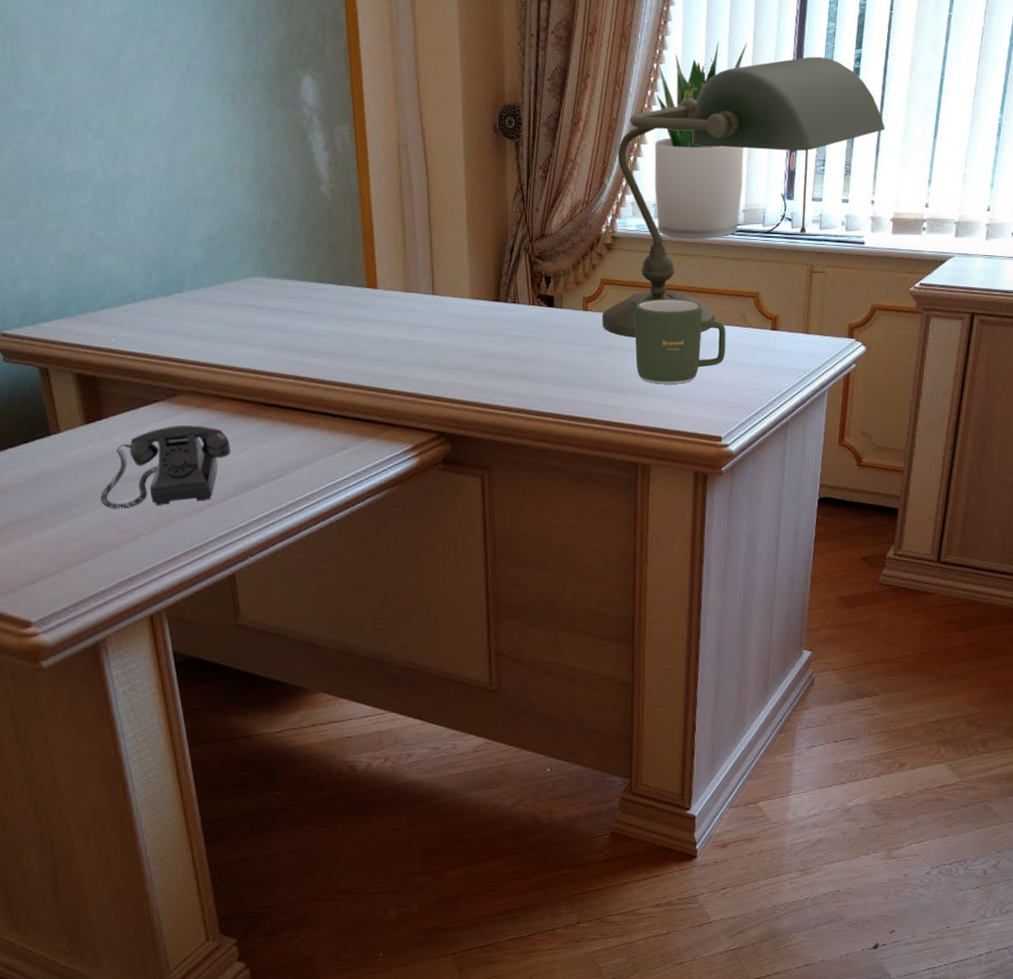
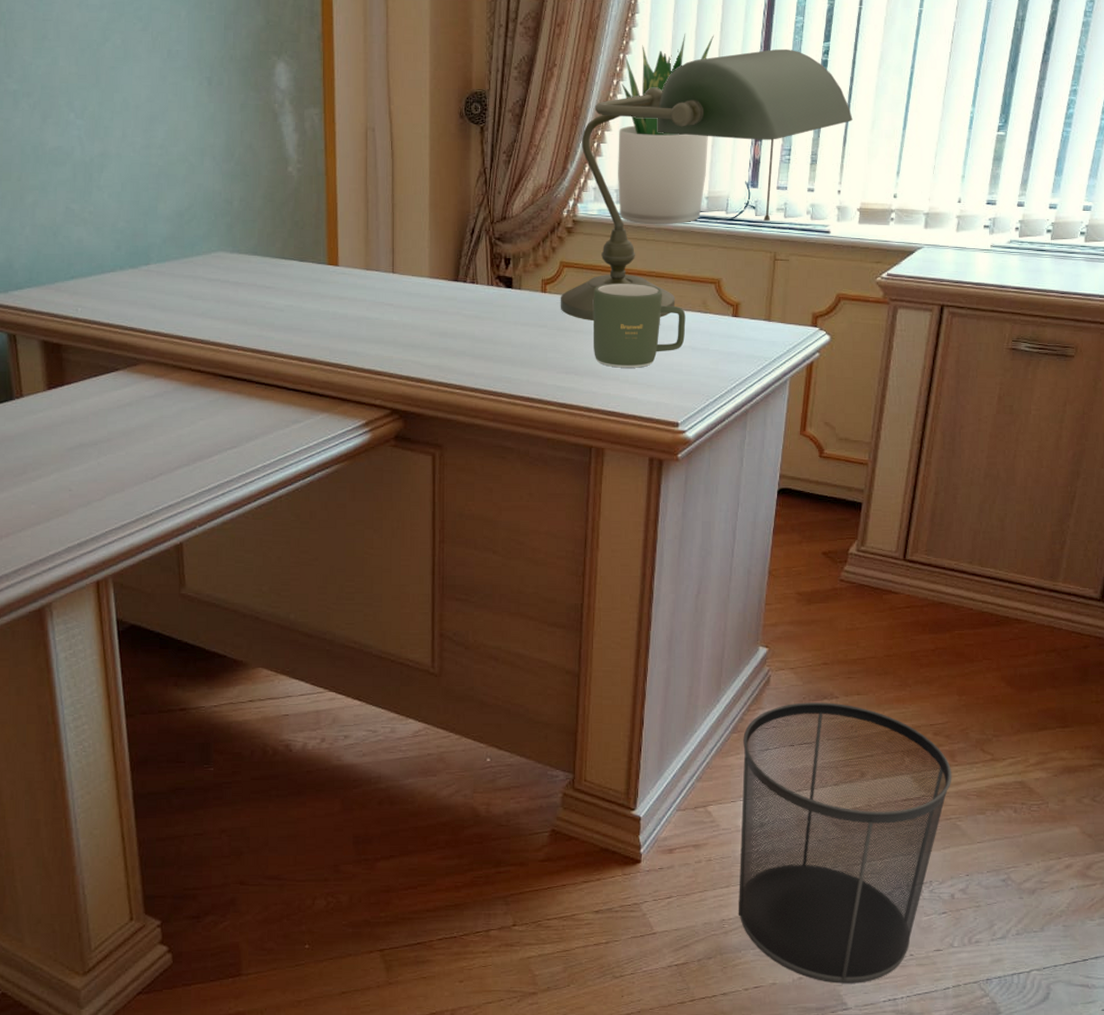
telephone: present [100,425,231,510] -> none [57,394,186,475]
waste bin: none [788,699,984,957] -> present [738,702,952,984]

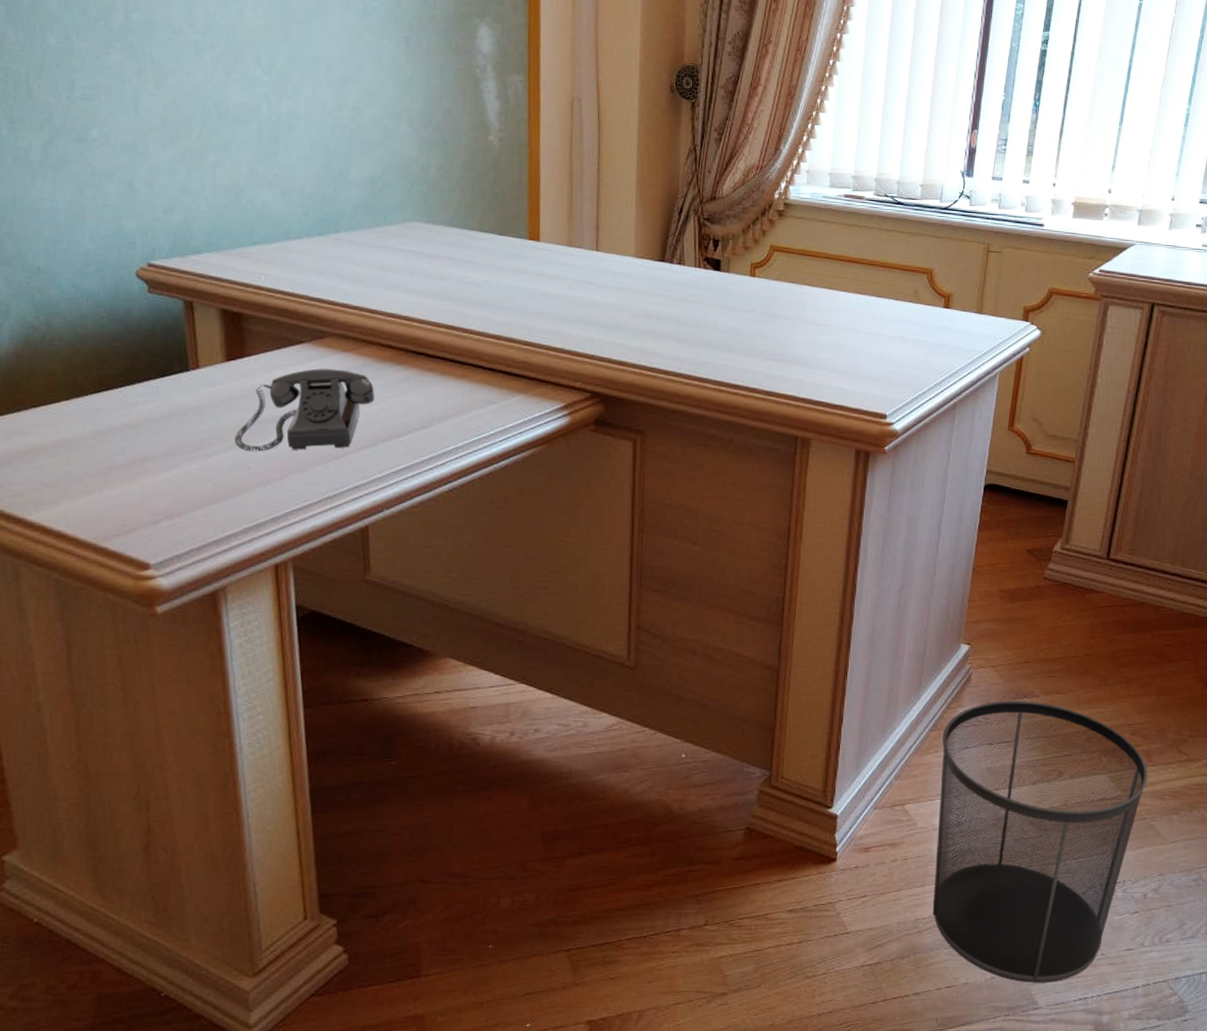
telephone: none [57,394,186,475] -> present [235,368,375,452]
desk lamp: present [560,48,853,322] -> none [769,36,1070,308]
mug: present [594,283,686,368] -> none [802,269,897,357]
planter: present [618,33,714,225] -> none [831,15,933,212]

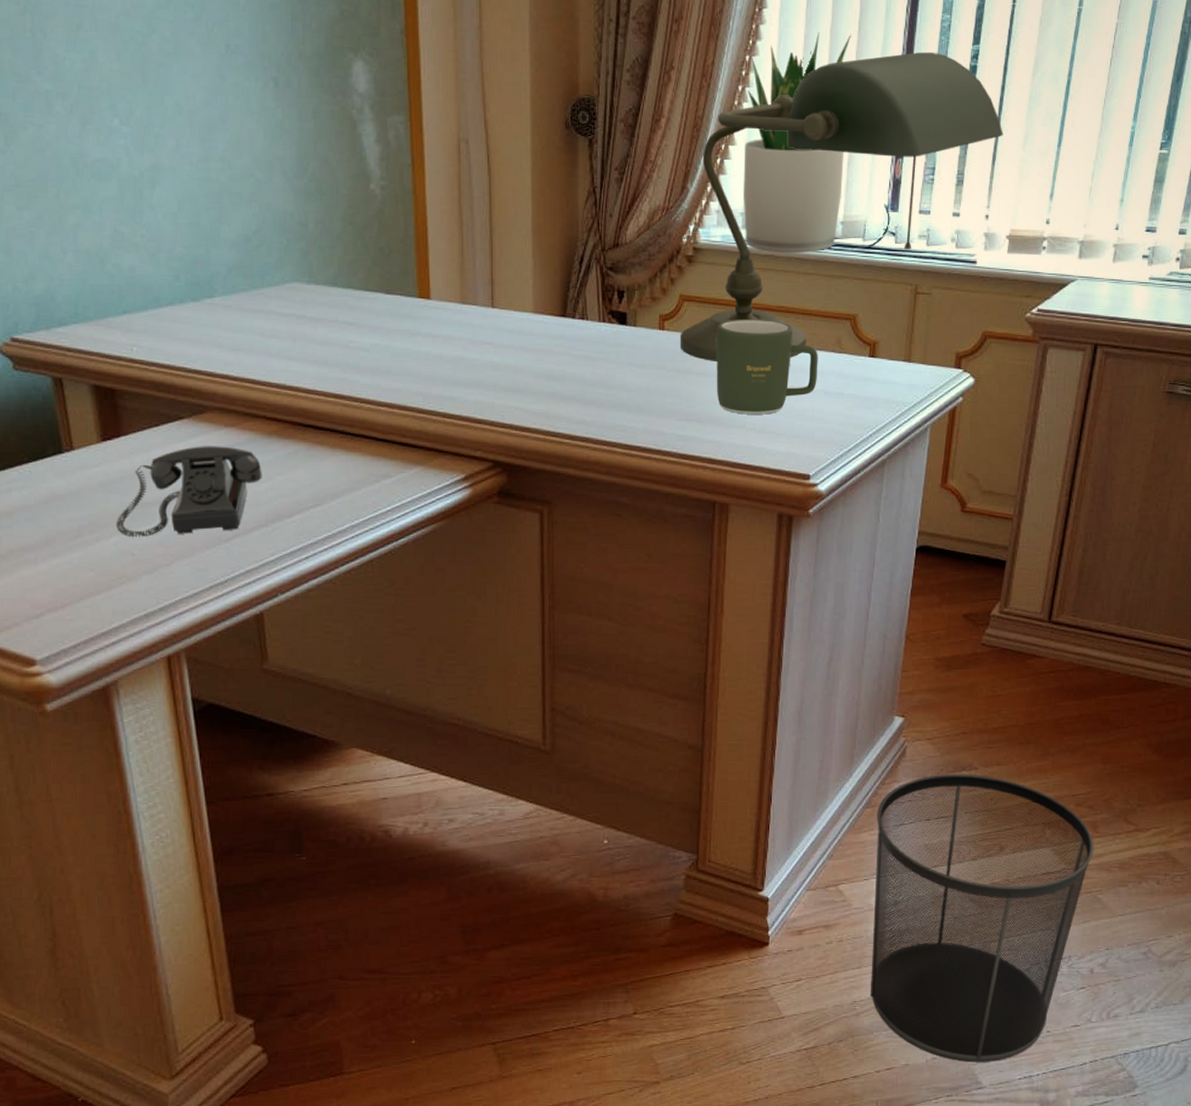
desk lamp: none [769,36,1070,308] -> present [679,51,1003,363]
mug: none [802,269,897,357] -> present [717,319,818,414]
planter: none [831,15,933,212] -> present [743,32,851,254]

